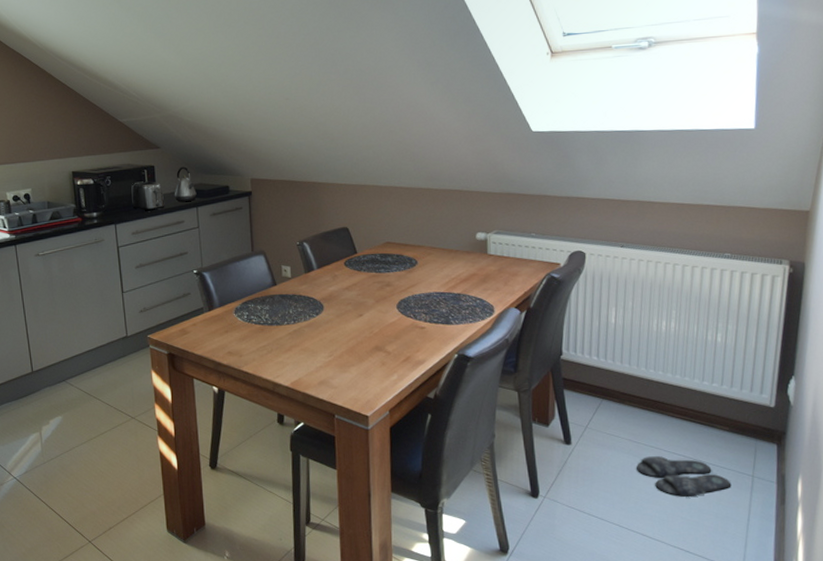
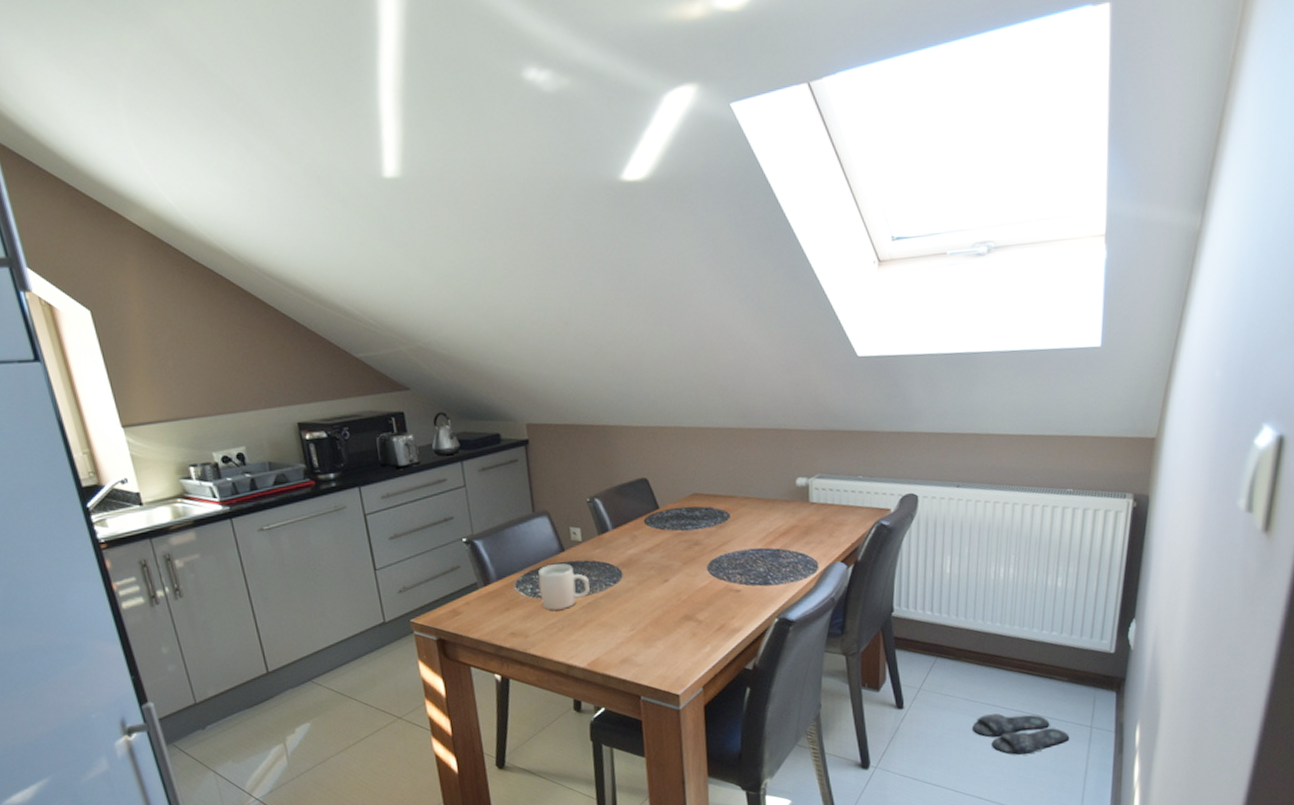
mug: none [253,296,296,335] -> present [537,563,590,610]

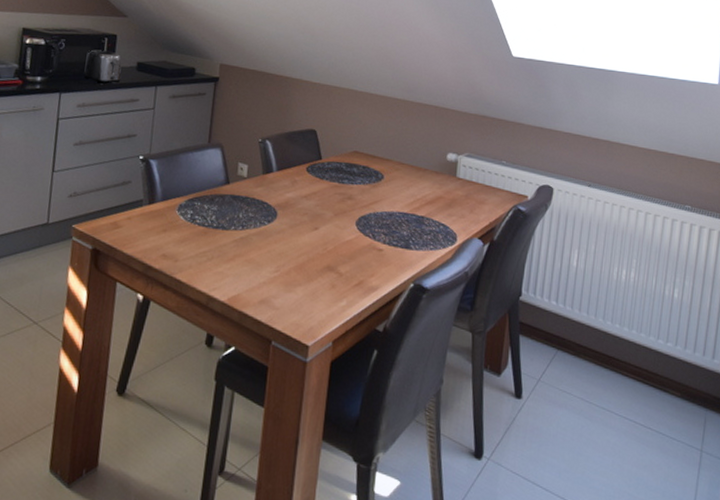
kettle: present [431,411,461,457] -> none [133,40,159,80]
mug: present [537,563,590,610] -> none [197,194,246,240]
slippers: present [973,713,1070,755] -> none [587,419,680,470]

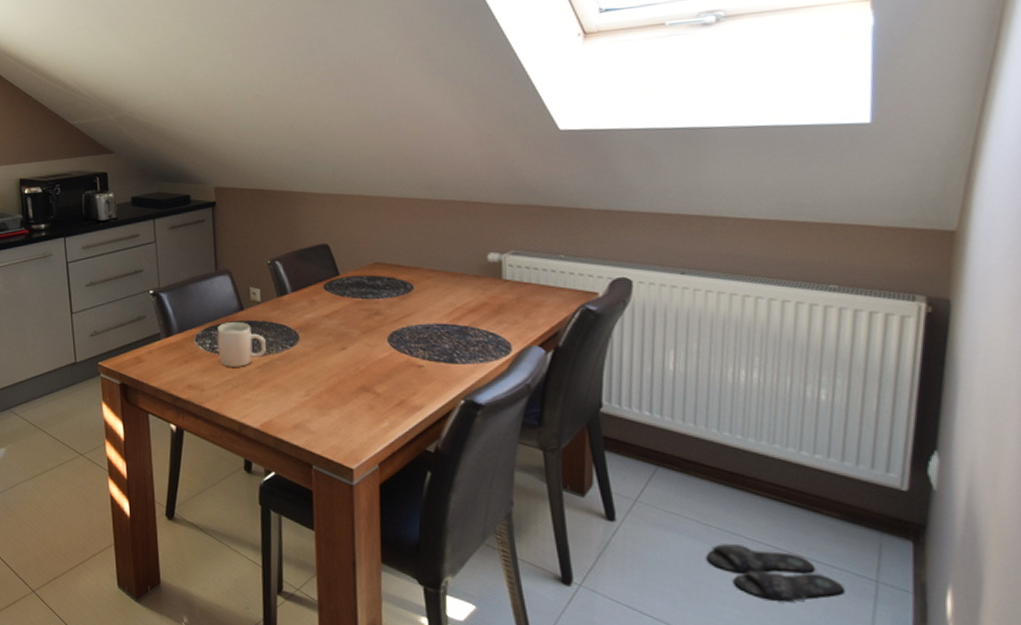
mug: none [197,194,246,240] -> present [216,322,266,367]
slippers: none [587,419,680,470] -> present [707,544,845,602]

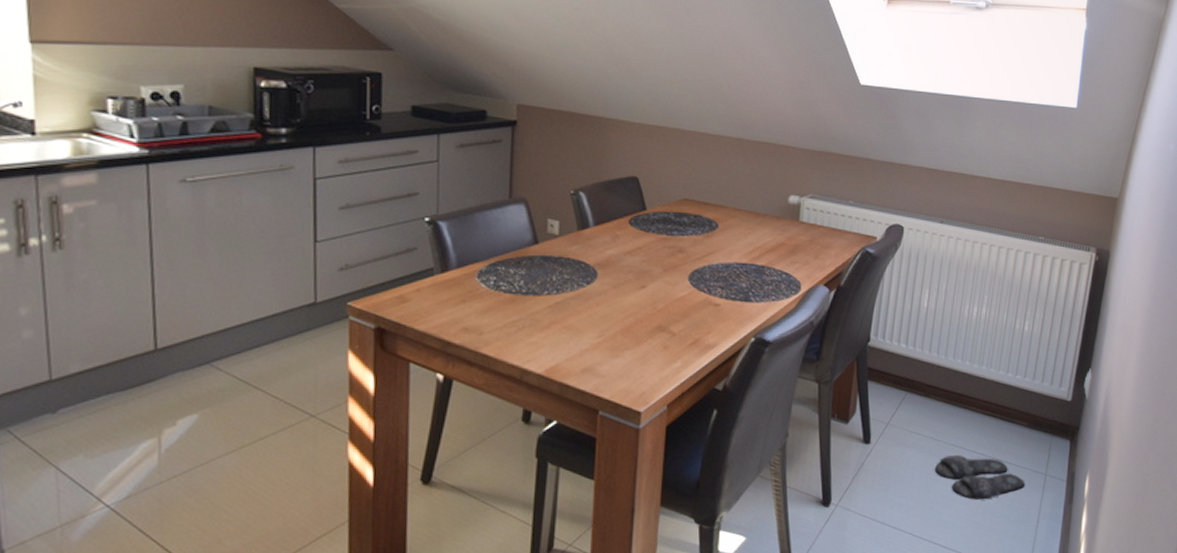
toaster: present [82,189,119,223] -> none [343,92,393,134]
mug: present [216,322,266,367] -> none [503,257,560,307]

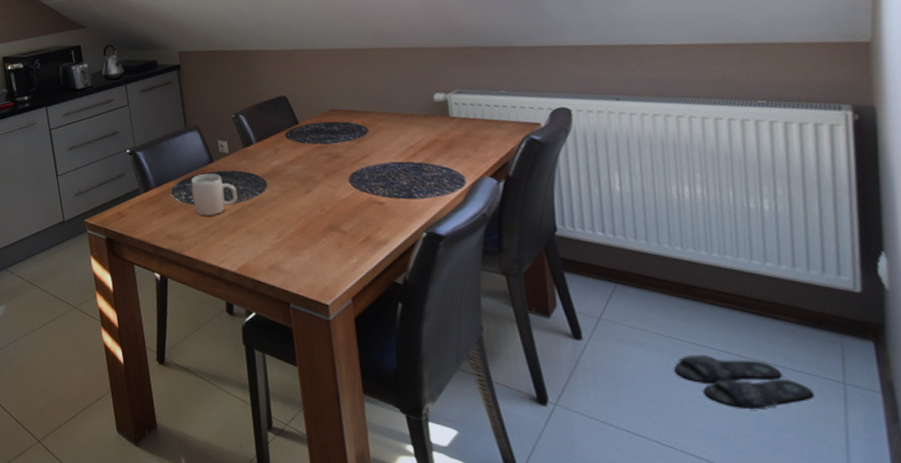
toaster: none [343,92,393,134] -> present [59,61,94,92]
kettle: none [407,78,440,127] -> present [102,44,125,81]
mug: none [503,257,560,307] -> present [190,173,238,216]

